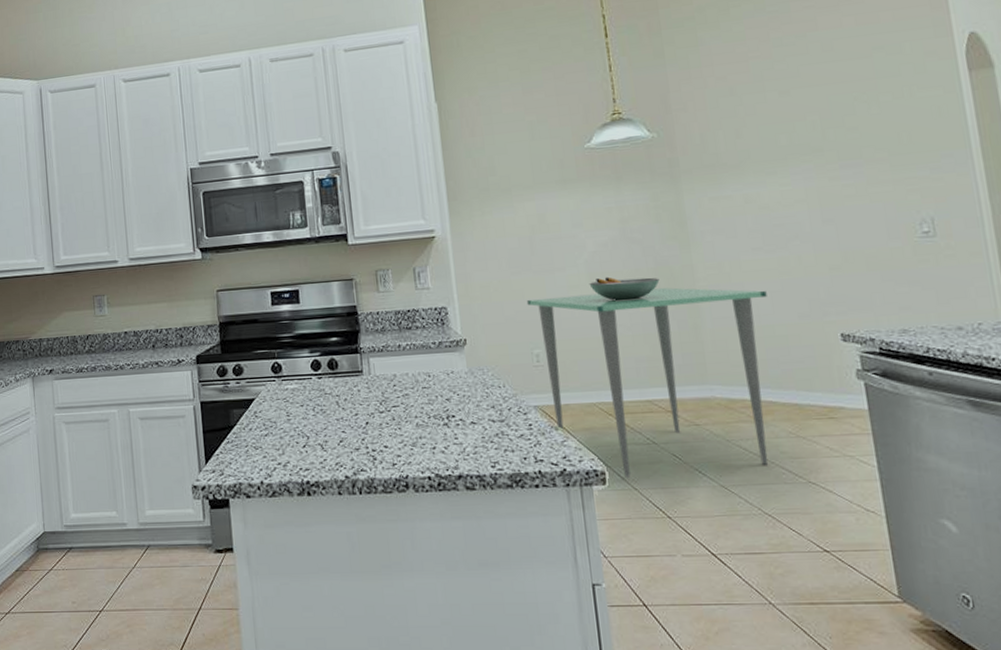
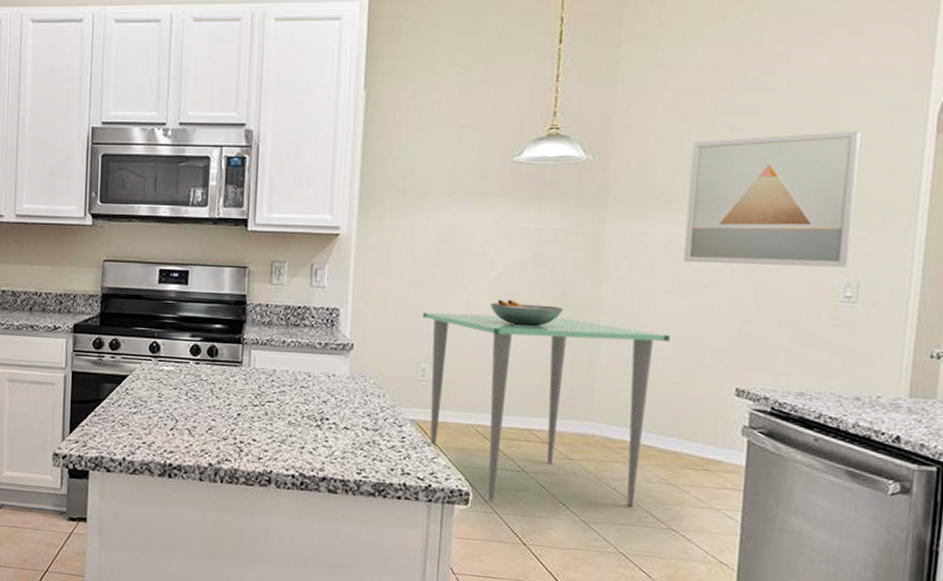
wall art: none [747,78,918,220] -> present [683,130,861,268]

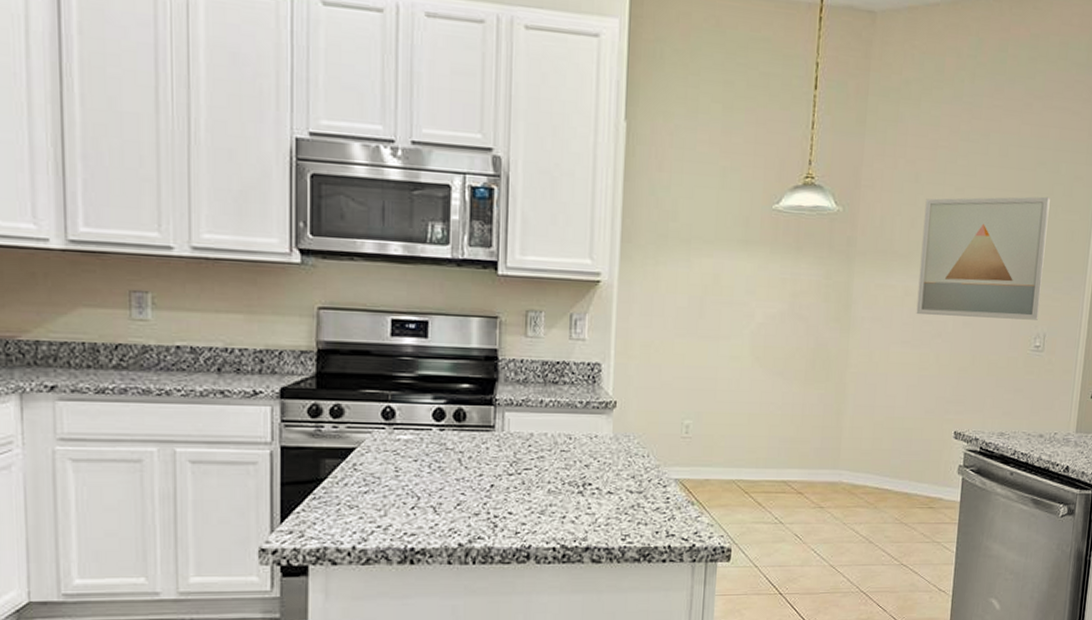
dining table: present [422,312,670,507] -> none [686,365,905,555]
fruit bowl: present [490,299,563,327] -> none [750,351,816,379]

